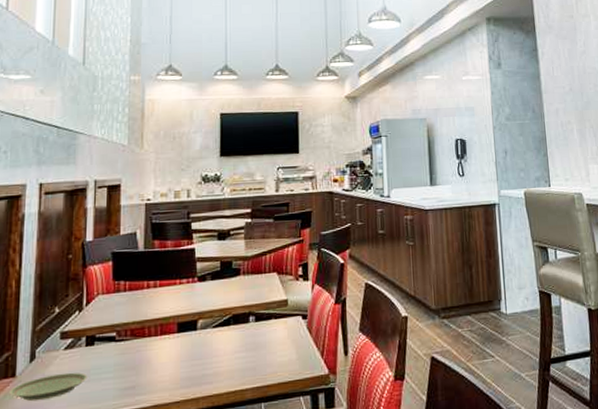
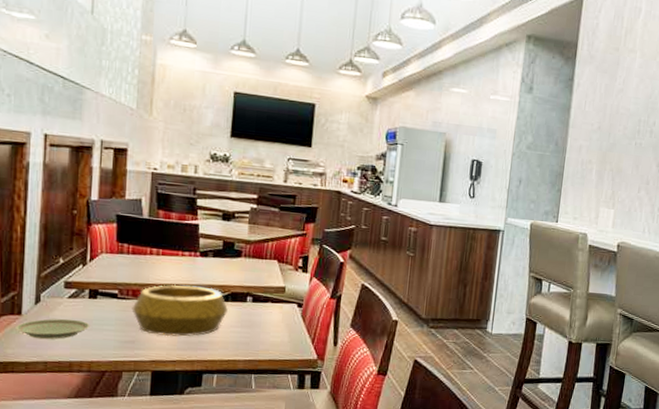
decorative bowl: none [130,313,232,376] -> present [131,284,229,337]

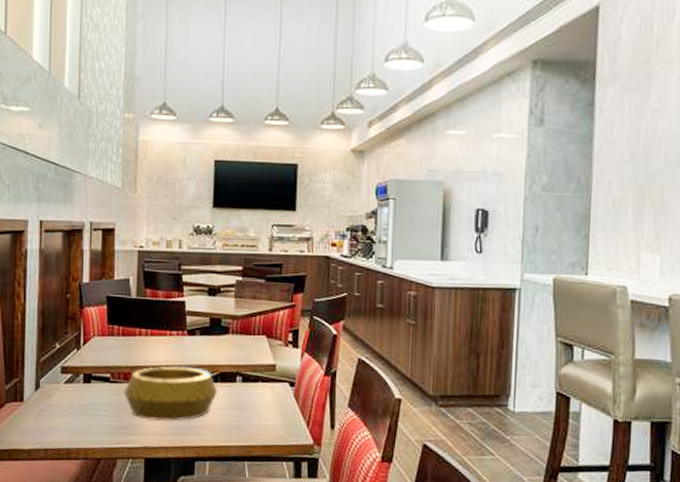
plate: present [15,318,90,340] -> none [19,404,85,426]

